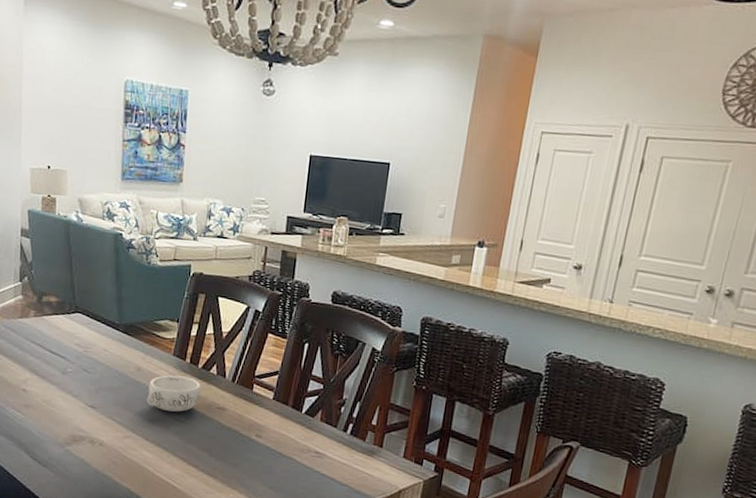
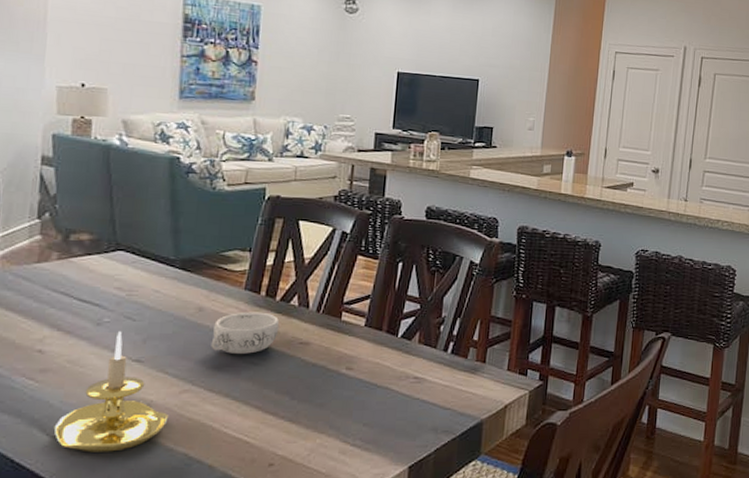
candle holder: none [35,381,115,478] -> present [53,331,169,452]

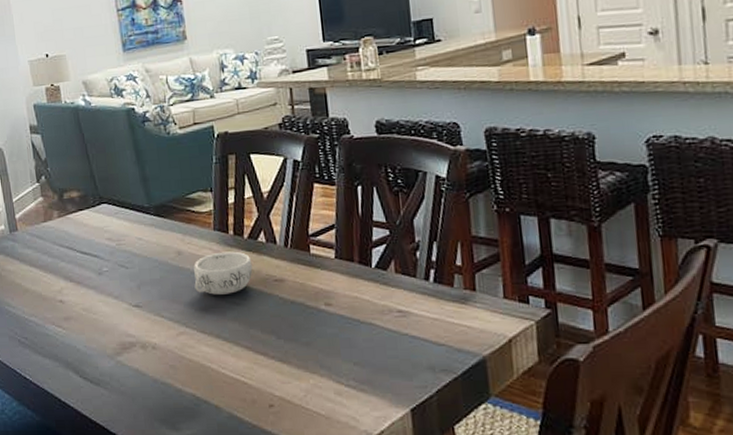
candle holder: present [53,331,169,452] -> none [84,279,172,393]

